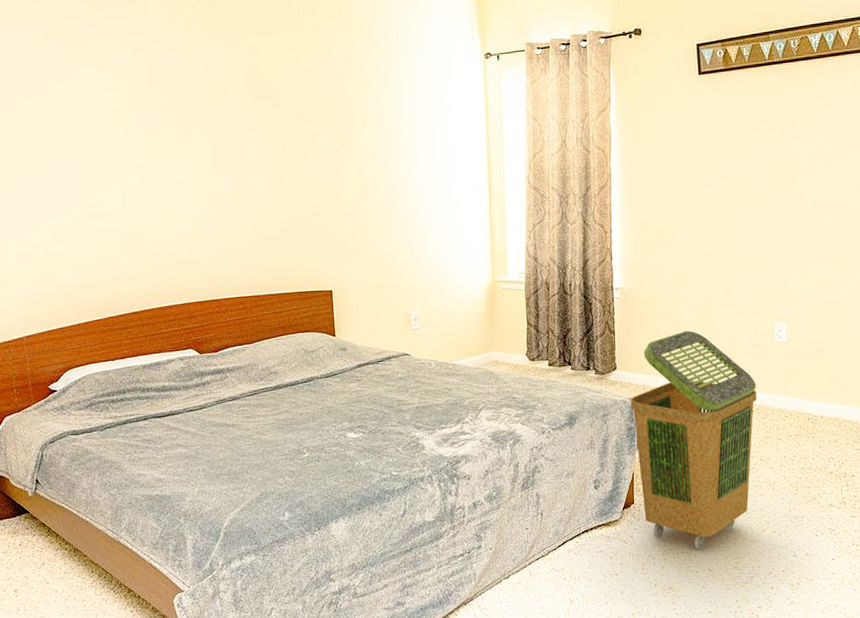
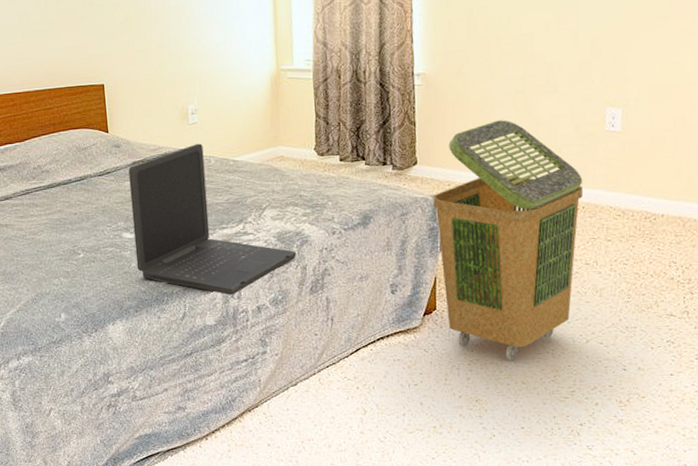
laptop: none [354,348,510,492] -> present [128,143,297,295]

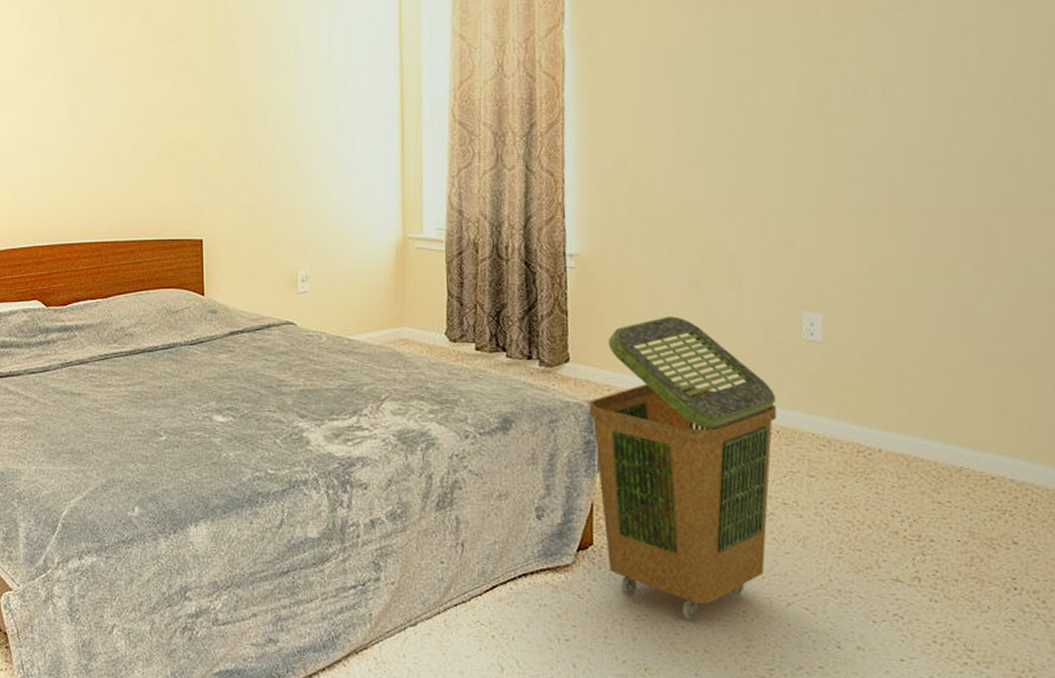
laptop: present [128,143,297,295] -> none [225,316,421,503]

